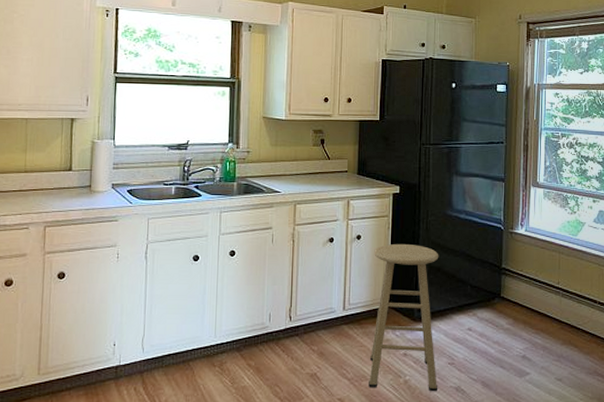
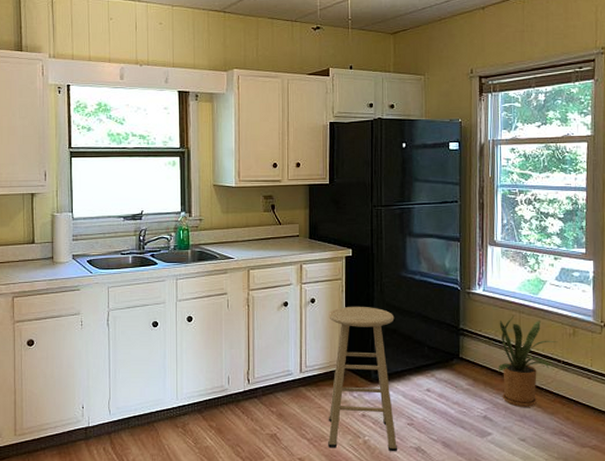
house plant: none [537,256,595,347] -> present [498,316,558,407]

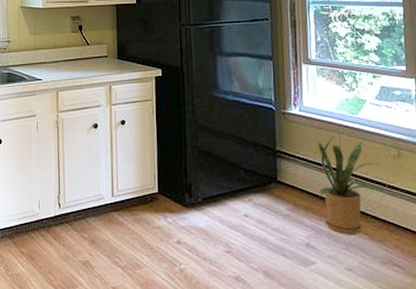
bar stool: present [328,307,398,452] -> none [139,128,217,282]

